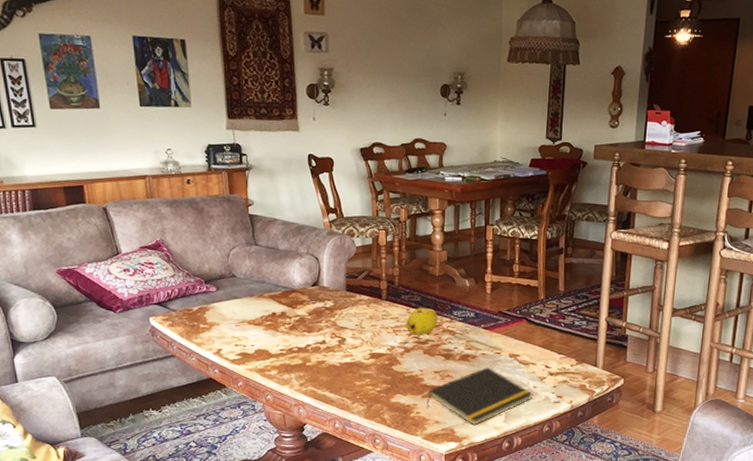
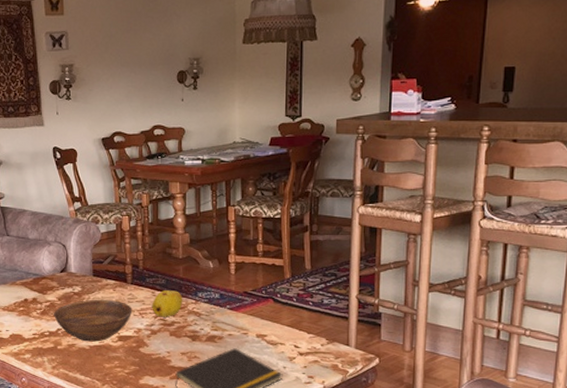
bowl: none [302,315,386,359] -> present [53,299,133,342]

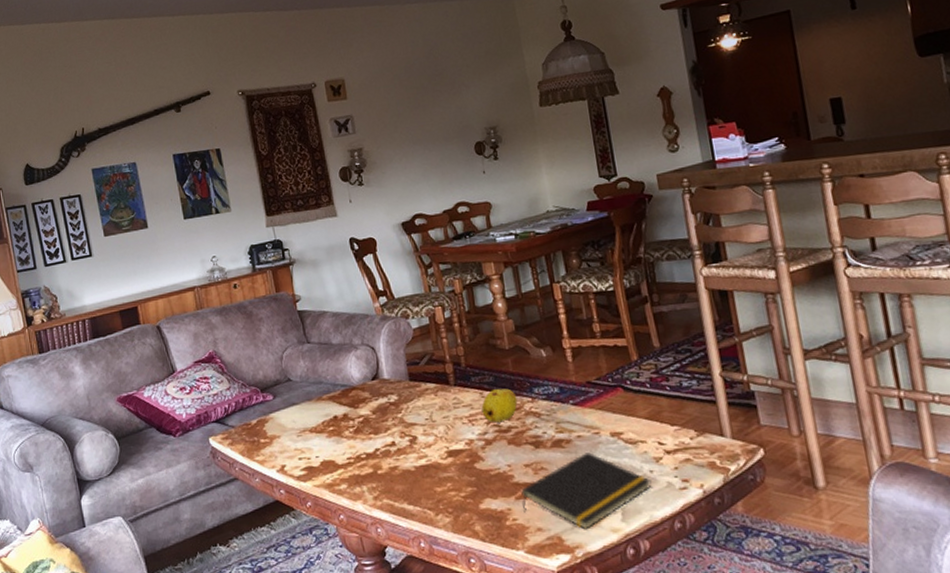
bowl: present [53,299,133,342] -> none [368,407,460,462]

